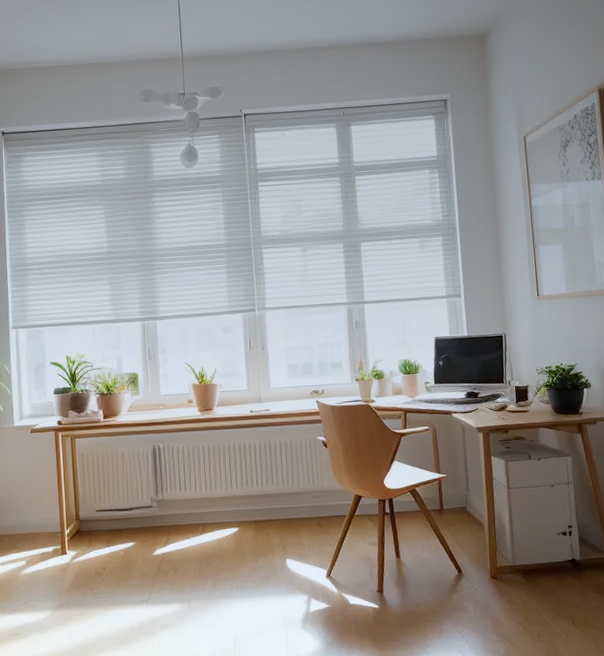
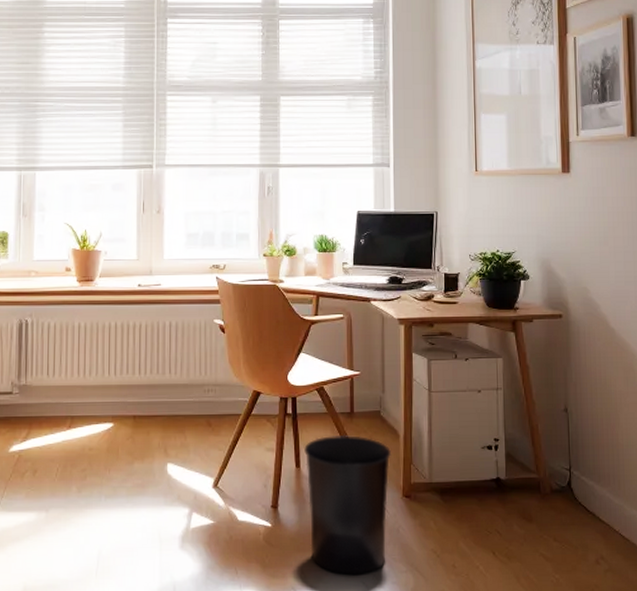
waste bin: none [402,528,479,646] -> present [304,434,391,576]

